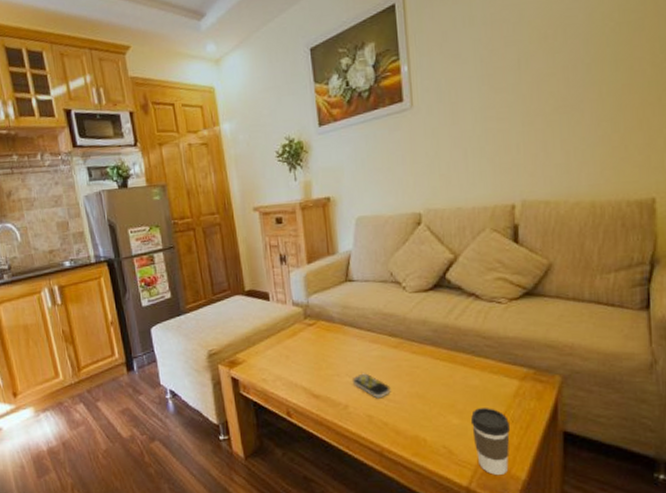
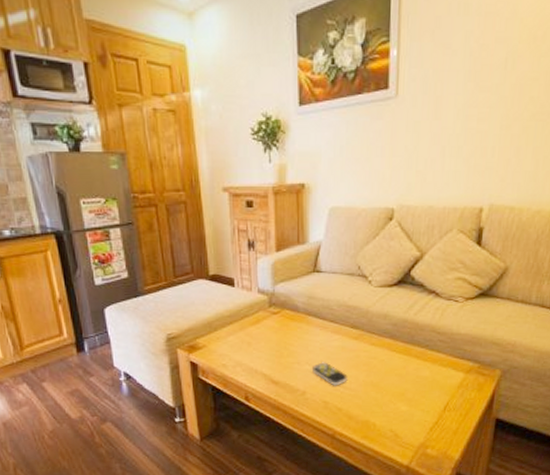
coffee cup: present [470,408,511,475] -> none [417,397,452,455]

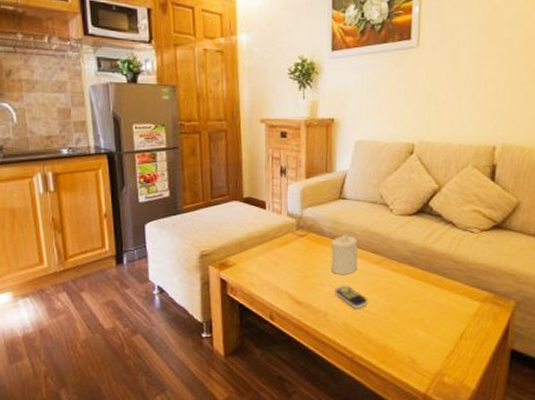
candle: none [307,310,336,352] -> present [331,235,358,275]

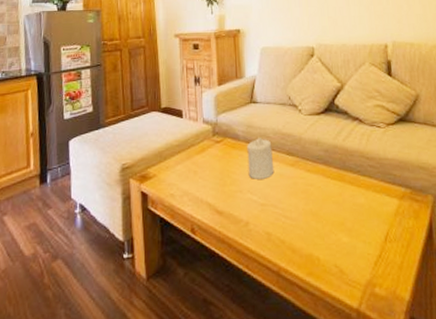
remote control: present [335,285,368,309] -> none [254,190,288,216]

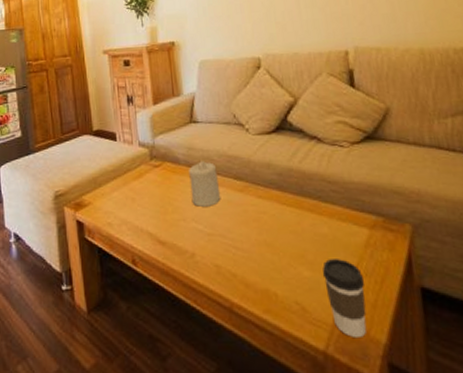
coffee cup: none [358,226,394,296] -> present [322,259,367,337]

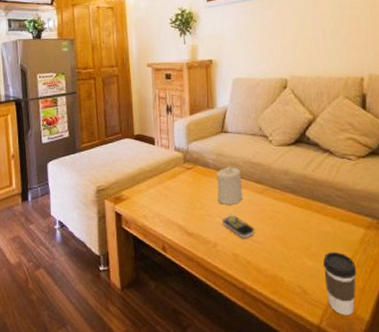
remote control: none [199,218,238,247] -> present [223,215,255,239]

